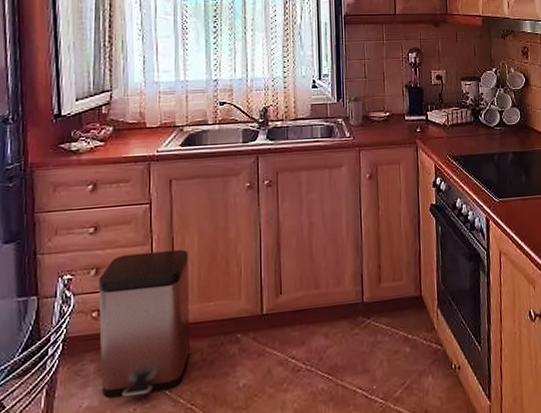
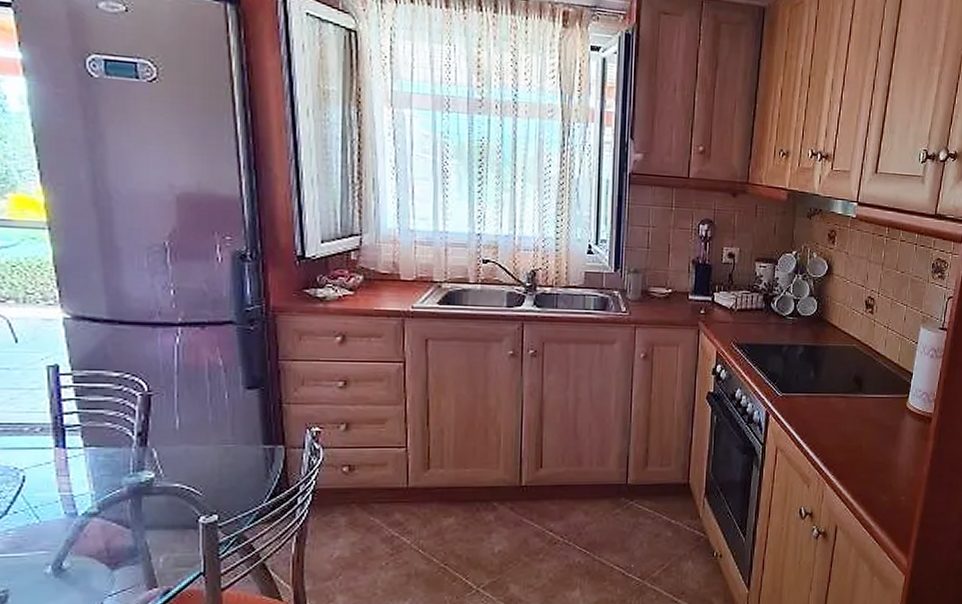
pedal bin: present [98,249,190,398] -> none [349,412,445,552]

